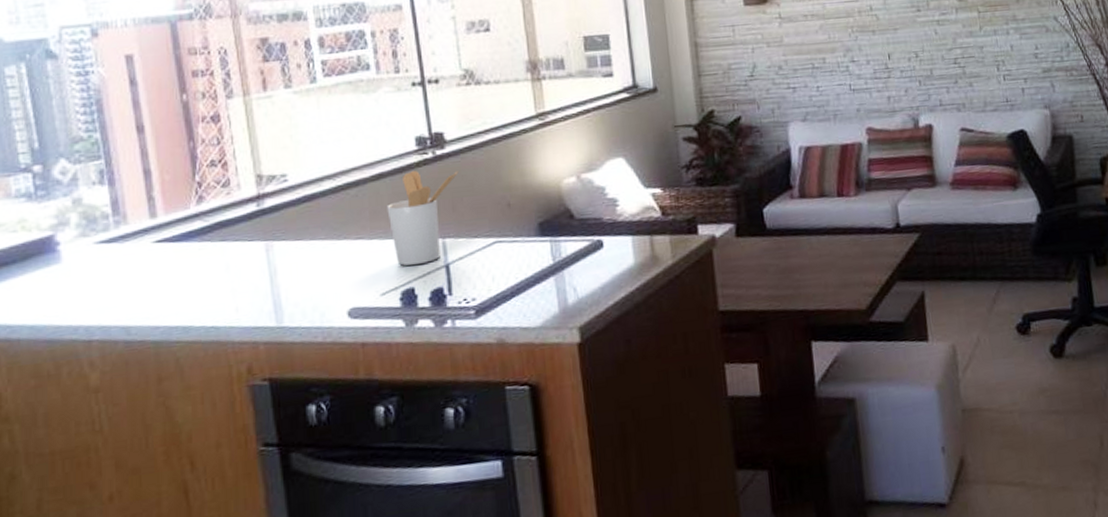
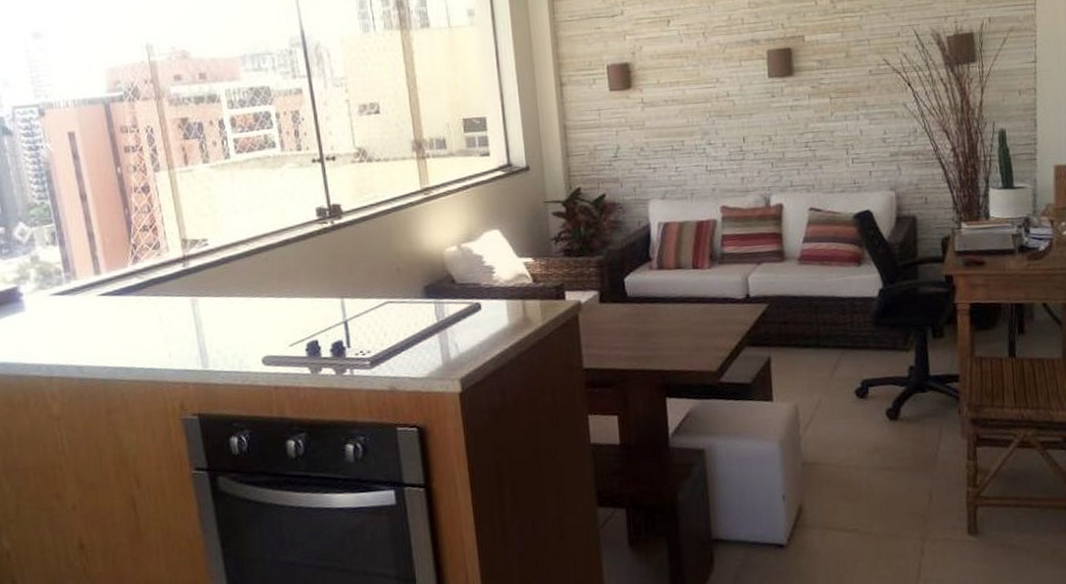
utensil holder: present [387,171,459,266] -> none [293,238,354,321]

